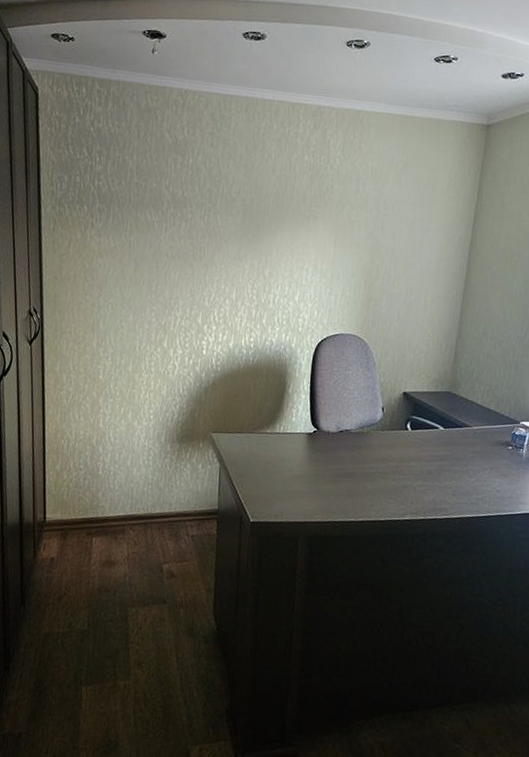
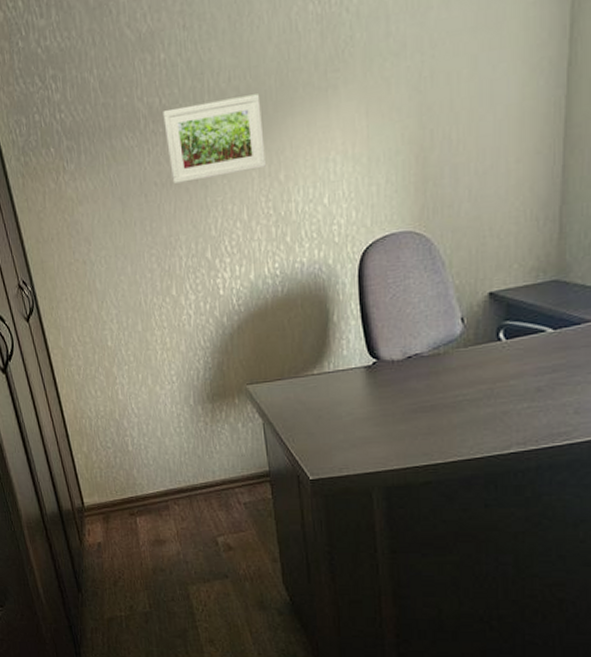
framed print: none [181,201,260,263] -> present [163,94,266,184]

